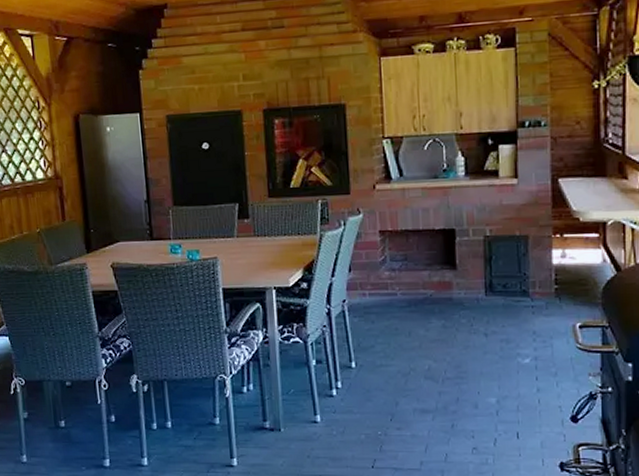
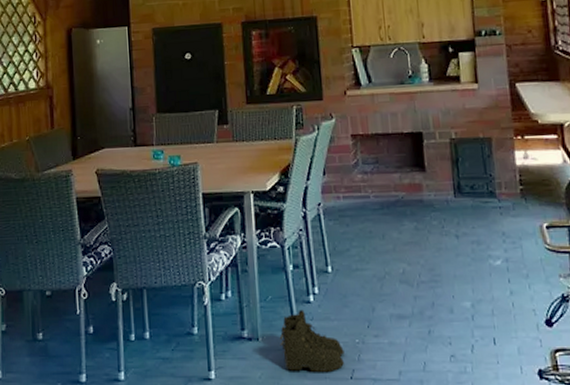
boots: none [301,403,366,462] -> present [279,309,345,373]

